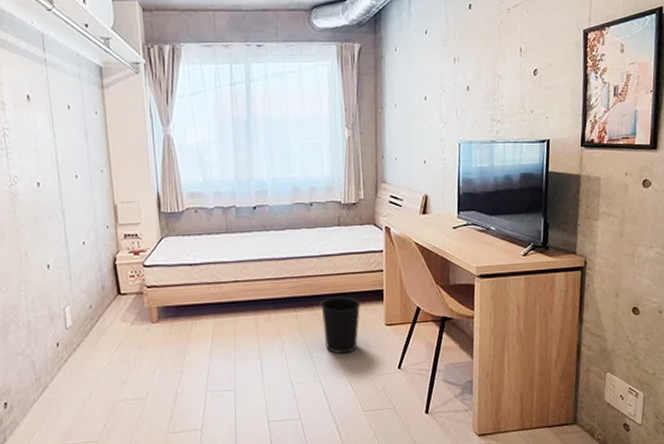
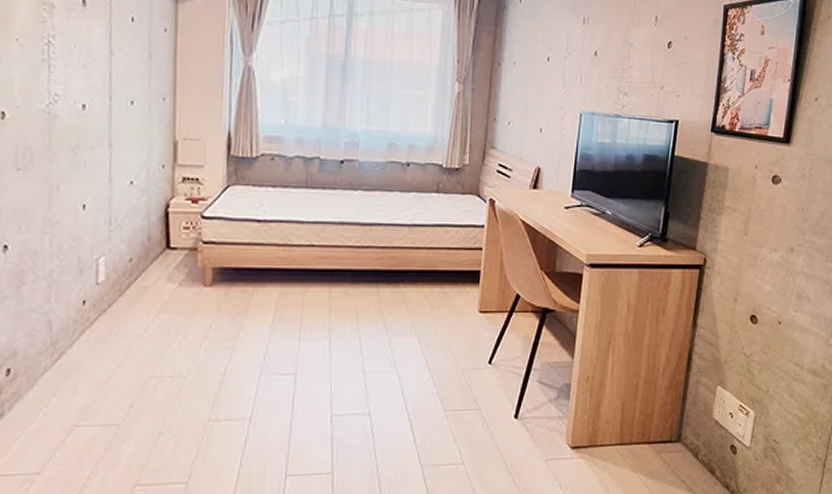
wastebasket: present [321,296,361,354] -> none [406,274,454,342]

